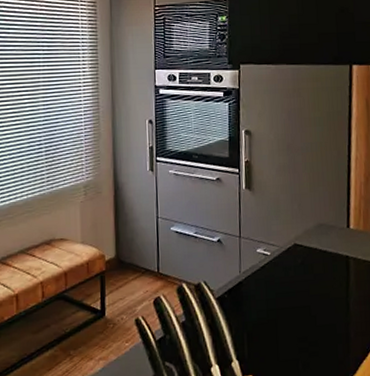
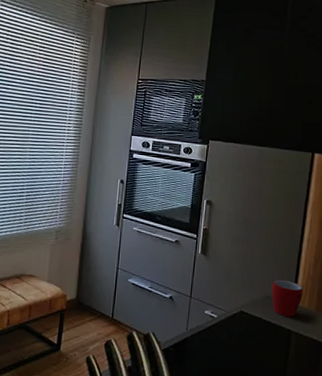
mug: none [324,204,357,243] -> present [272,280,303,317]

